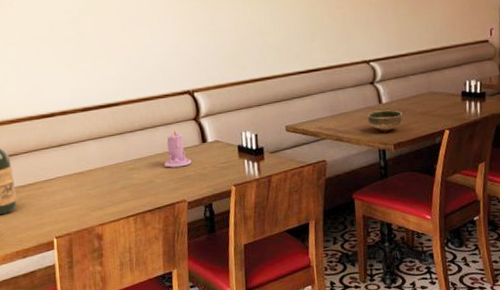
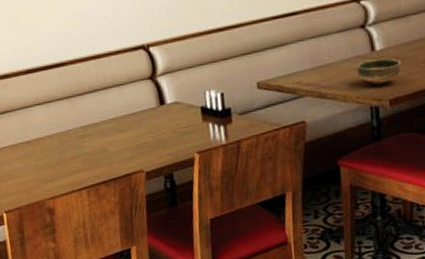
candle: present [164,129,192,168] -> none [117,90,149,135]

